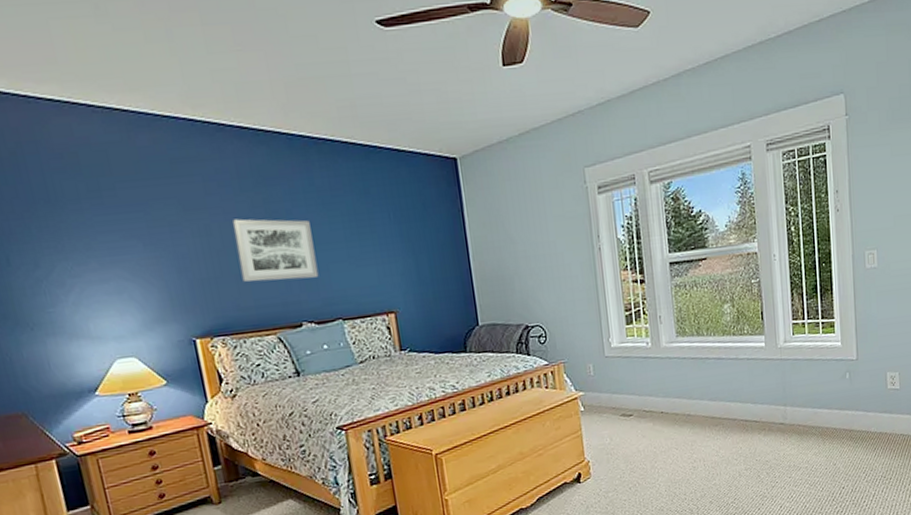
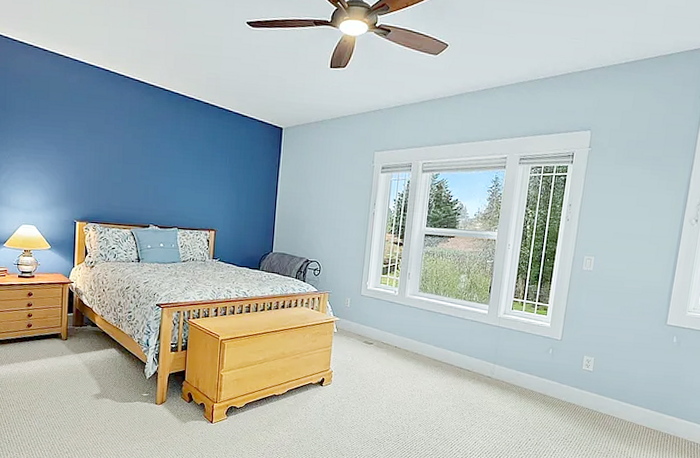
wall art: present [233,219,319,282] -> none [116,143,170,195]

